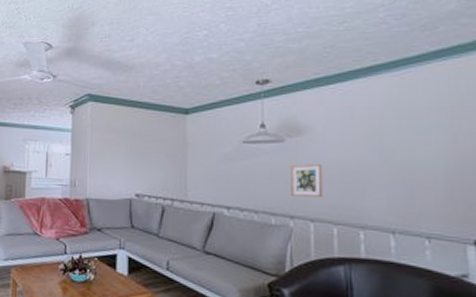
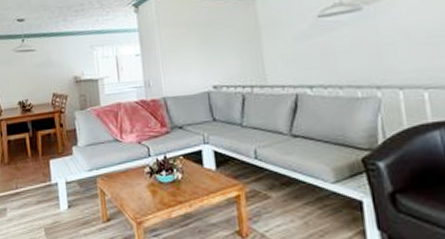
picture frame: present [291,164,323,198] -> none [371,28,410,67]

